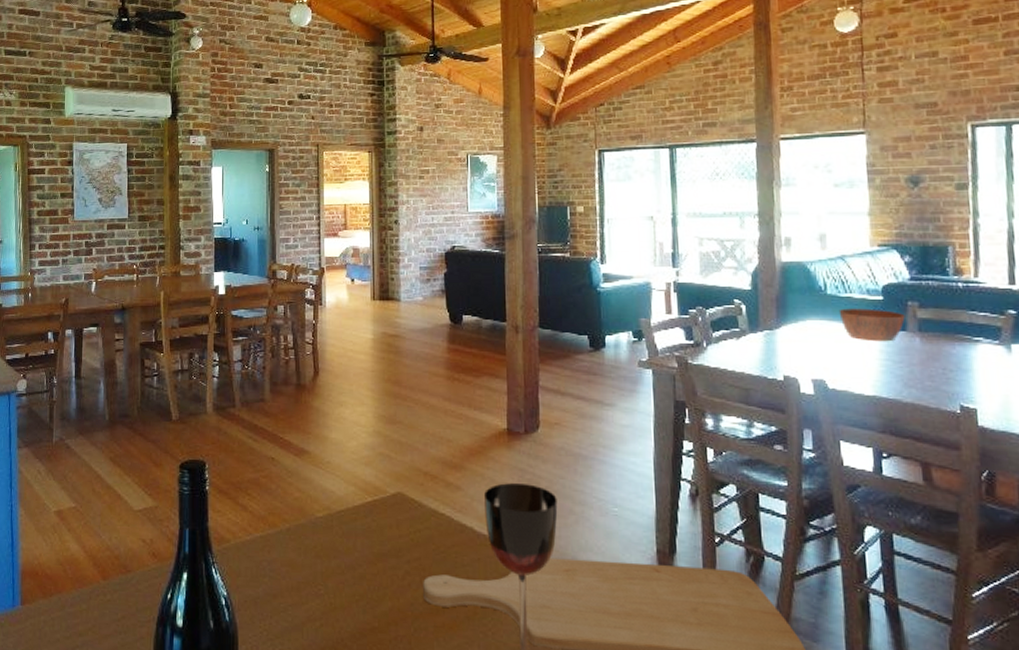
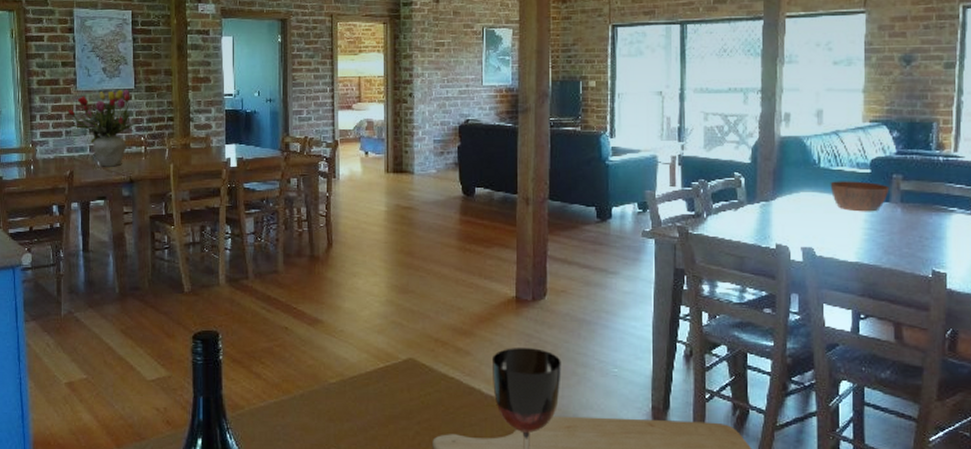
flower arrangement: none [63,218,127,295] -> present [66,89,134,167]

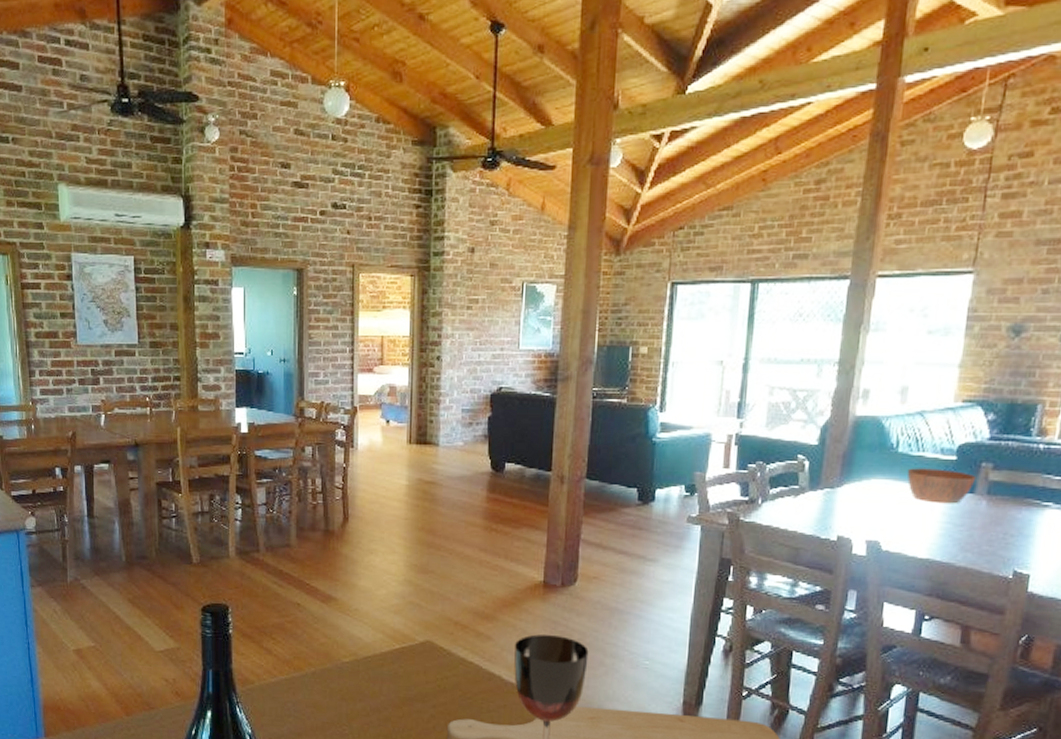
flower arrangement: present [66,89,134,167] -> none [67,344,139,429]

